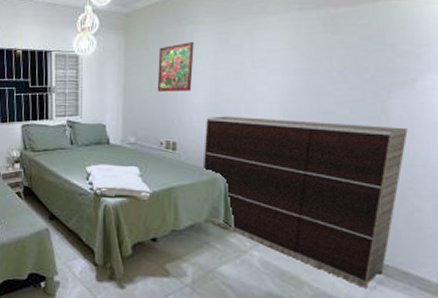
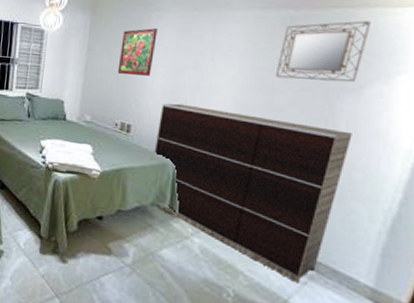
home mirror: none [320,11,416,79] -> present [275,21,371,82]

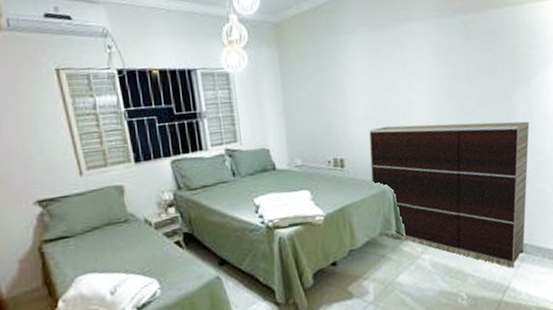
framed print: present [117,28,158,76] -> none [315,52,352,108]
home mirror: present [275,21,371,82] -> none [461,17,526,83]

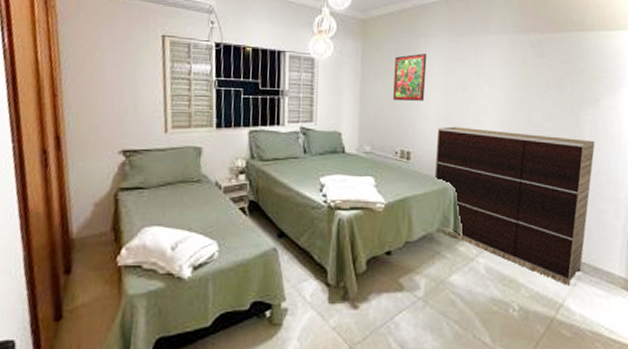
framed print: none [315,52,352,108] -> present [392,53,427,101]

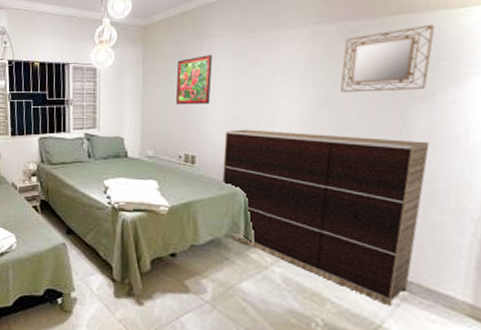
home mirror: none [531,42,598,97] -> present [340,25,435,93]

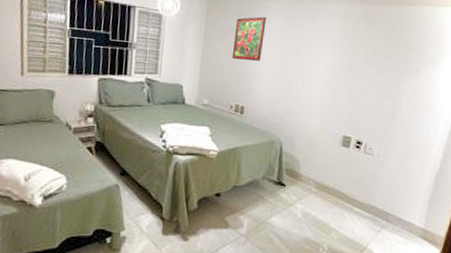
dresser: present [222,129,429,305] -> none [264,86,411,232]
home mirror: present [340,25,435,93] -> none [358,16,424,67]

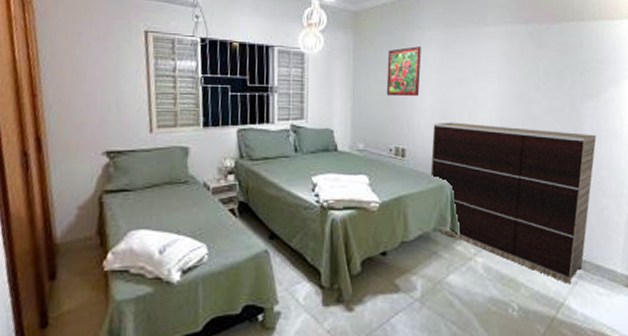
dresser: none [264,86,411,232] -> present [430,122,597,284]

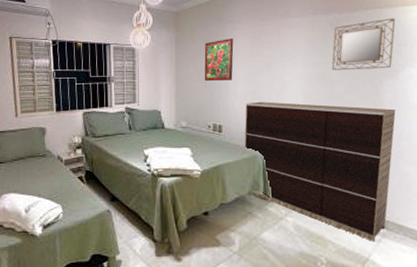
home mirror: none [530,32,599,89] -> present [331,18,396,71]

